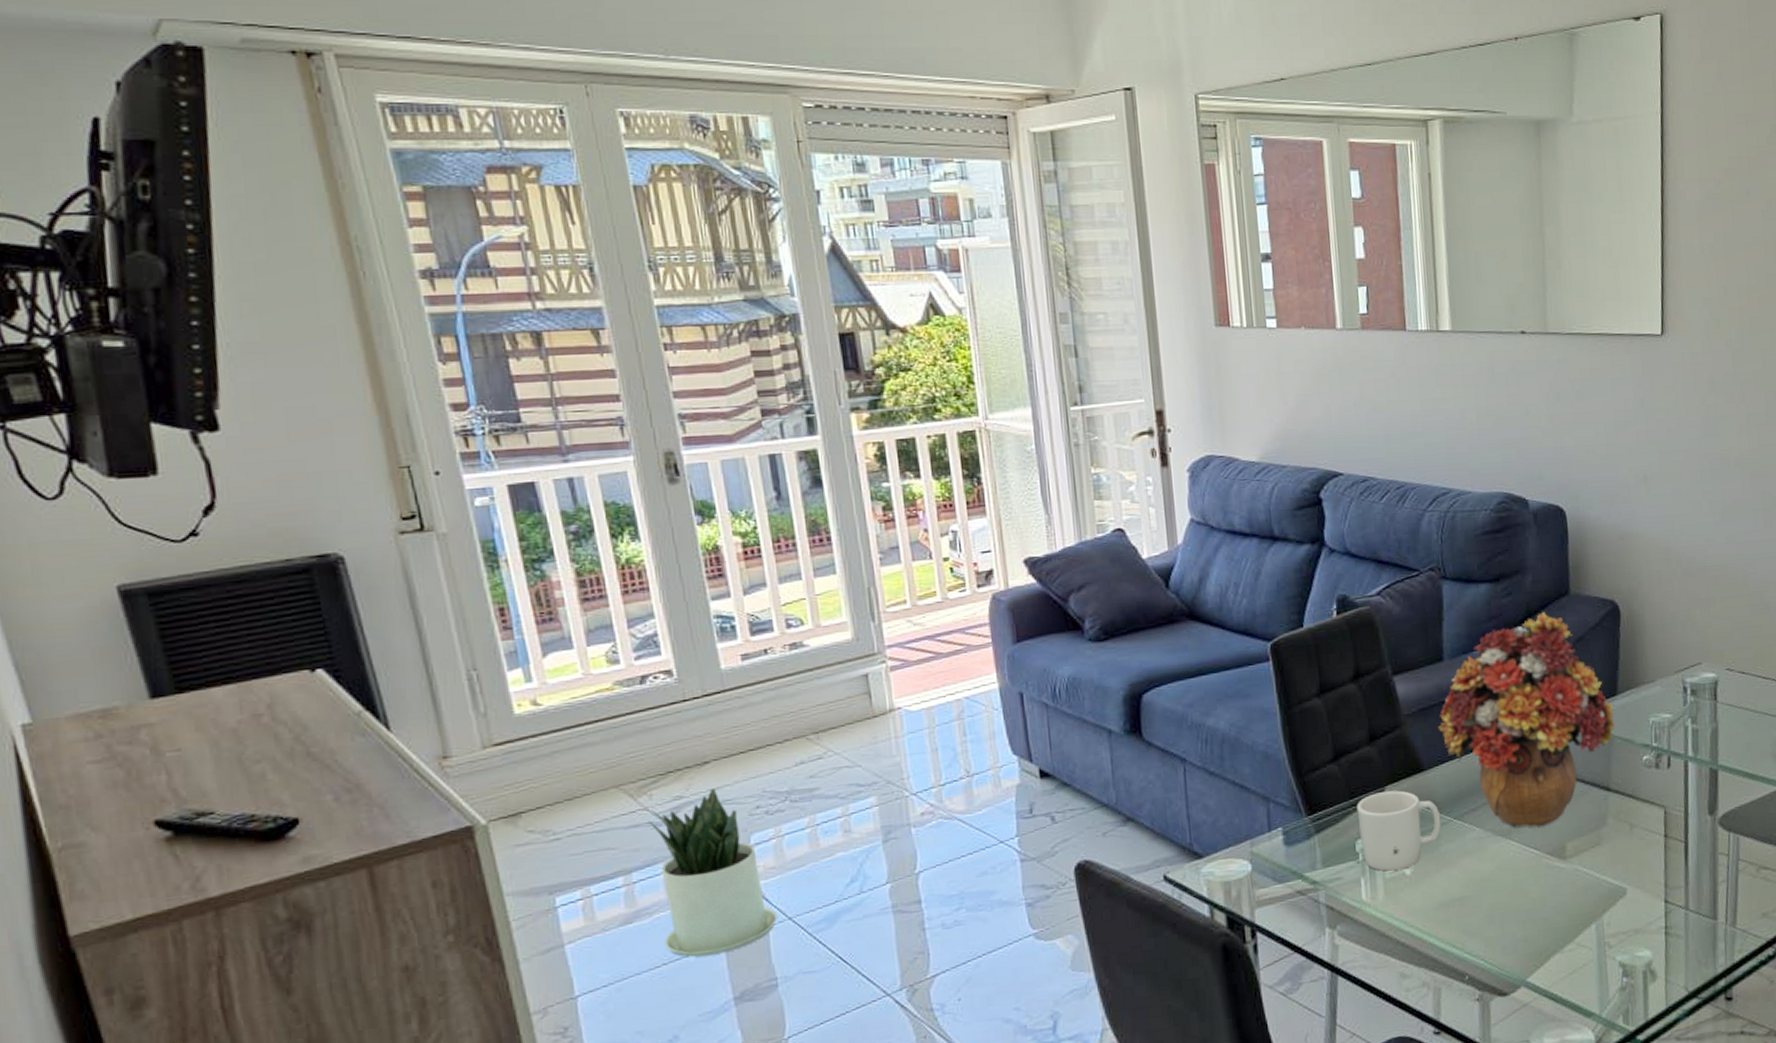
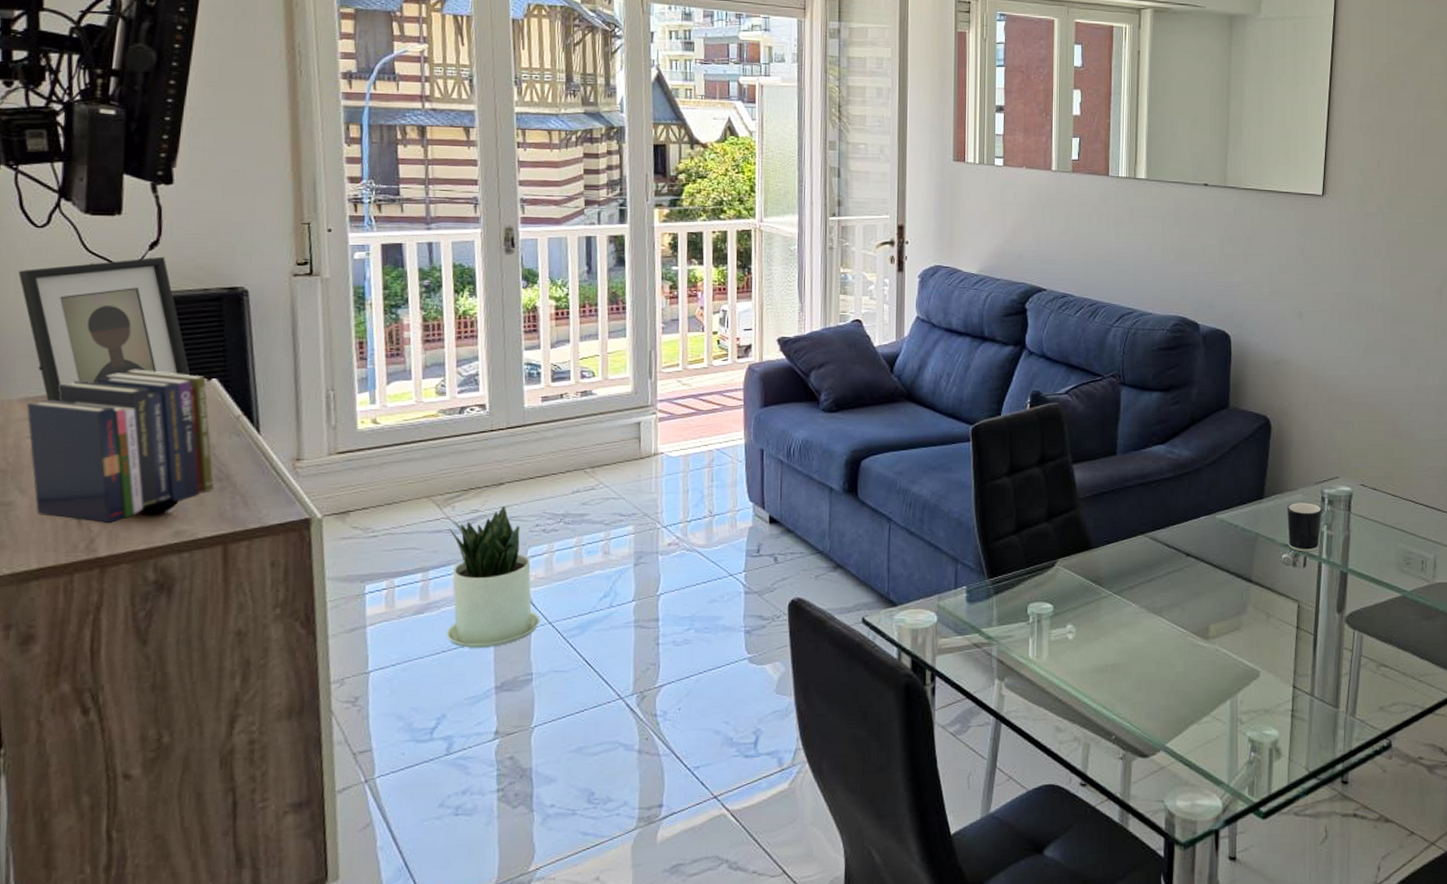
picture frame: none [34,523,288,717] -> present [18,256,191,402]
books: none [79,666,343,857] -> present [27,370,214,523]
mug: present [1356,790,1442,871] -> none [1031,564,1103,634]
flower arrangement: present [1438,612,1614,828] -> none [1107,421,1260,608]
mug: none [1644,694,1686,752] -> present [1287,501,1323,552]

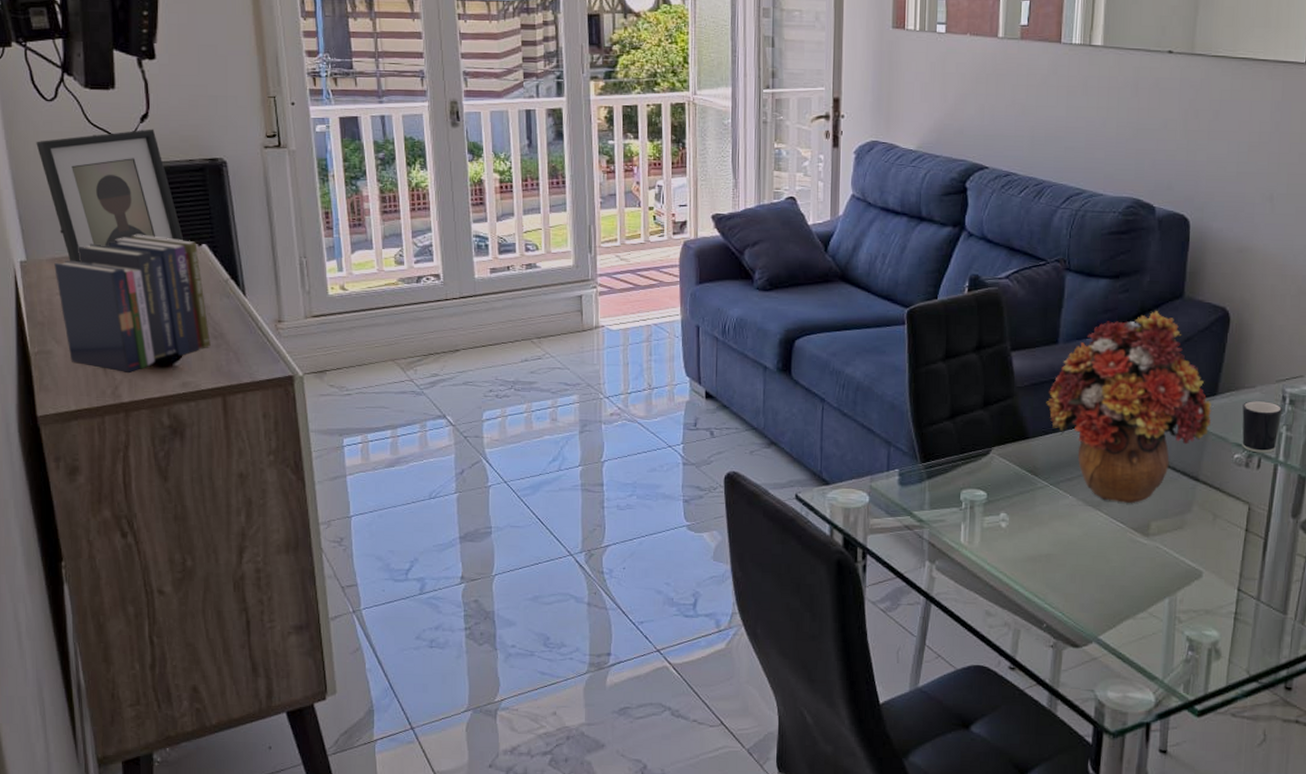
planter: present [446,506,541,648] -> none [413,372,497,501]
flower arrangement: none [1107,421,1260,608] -> present [1046,311,1212,504]

